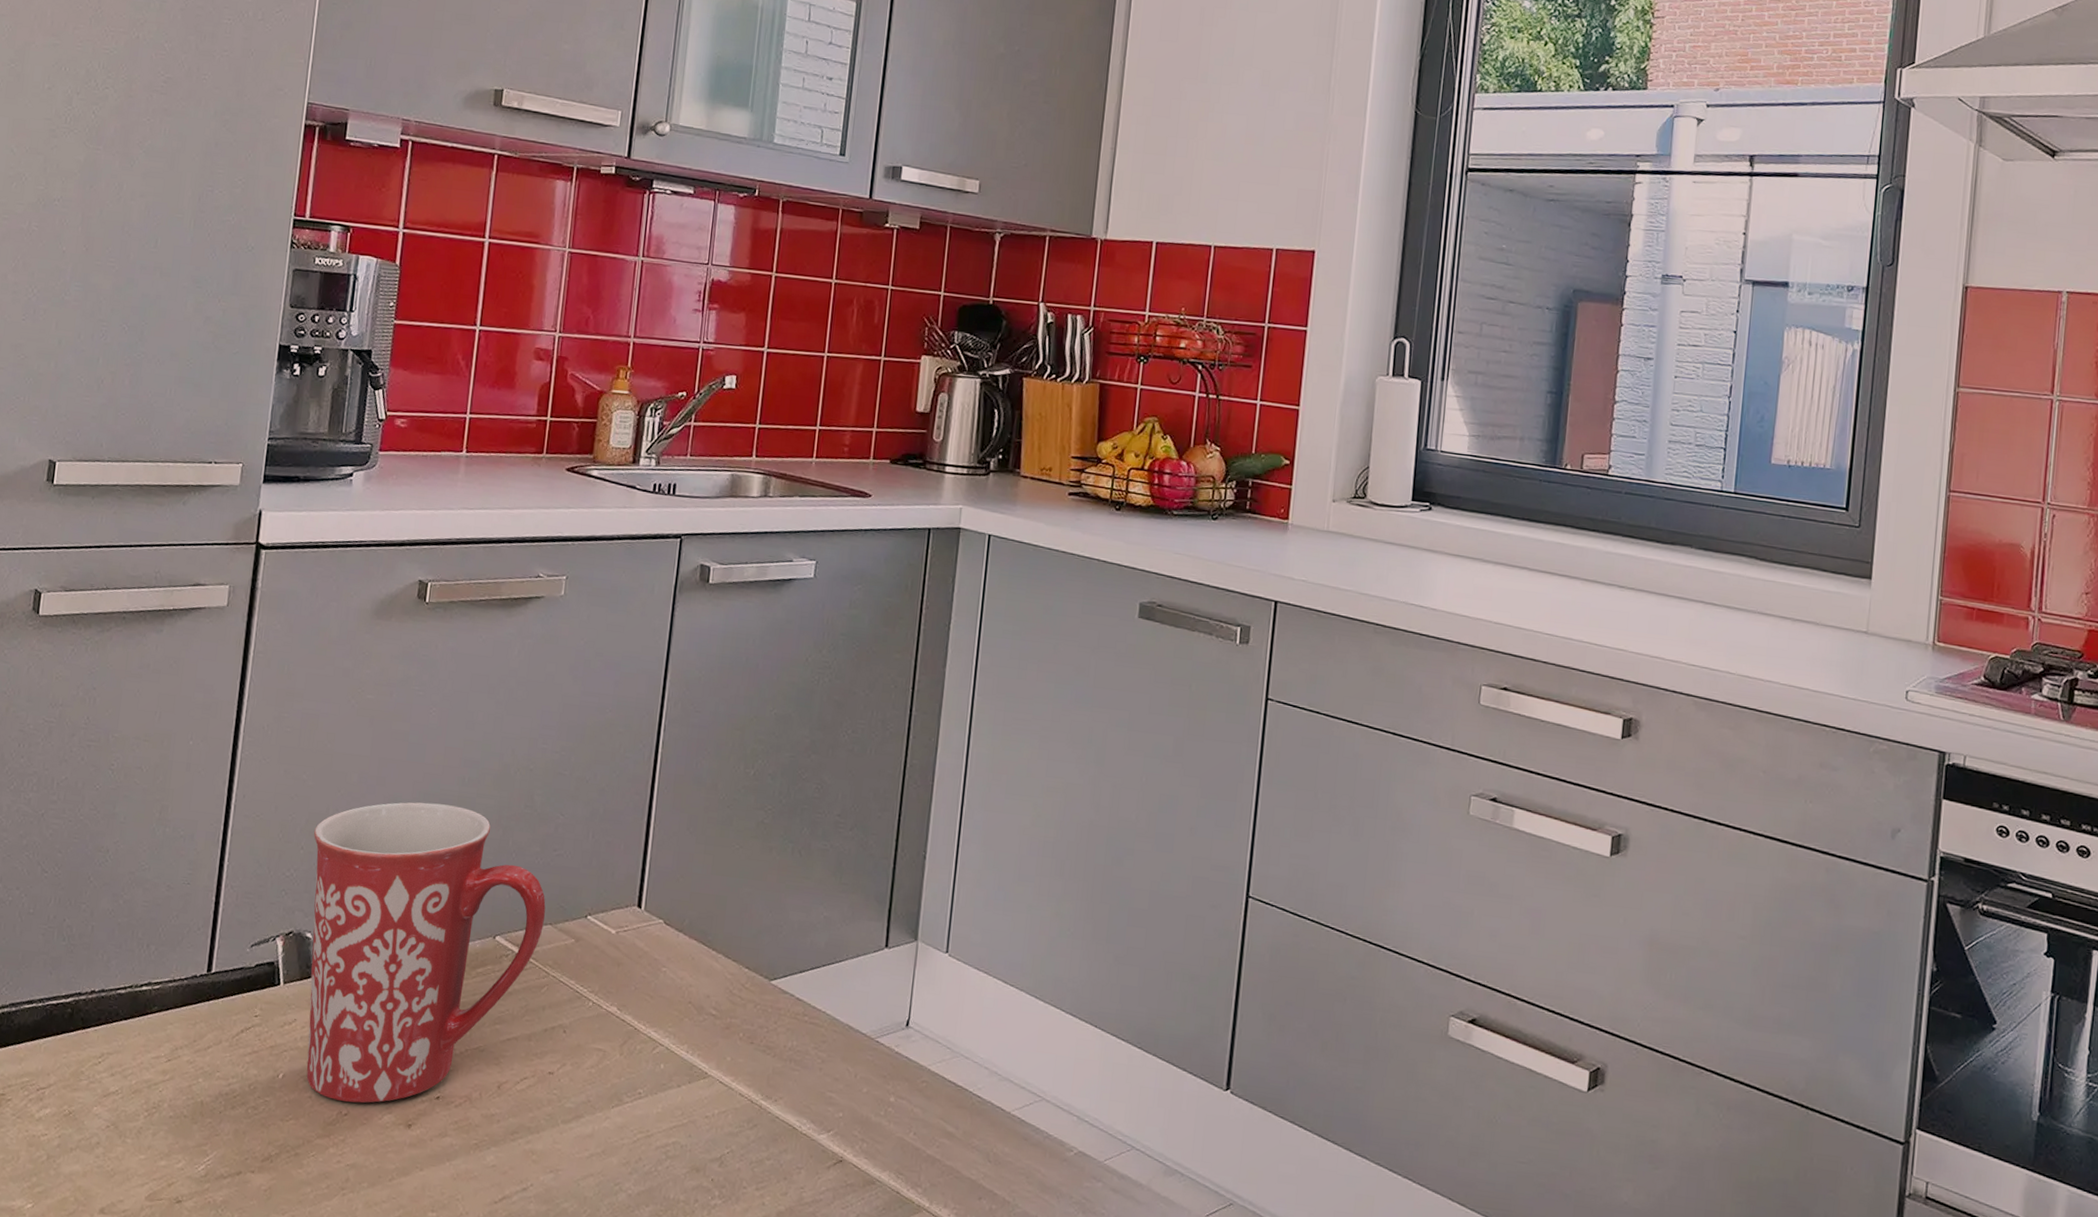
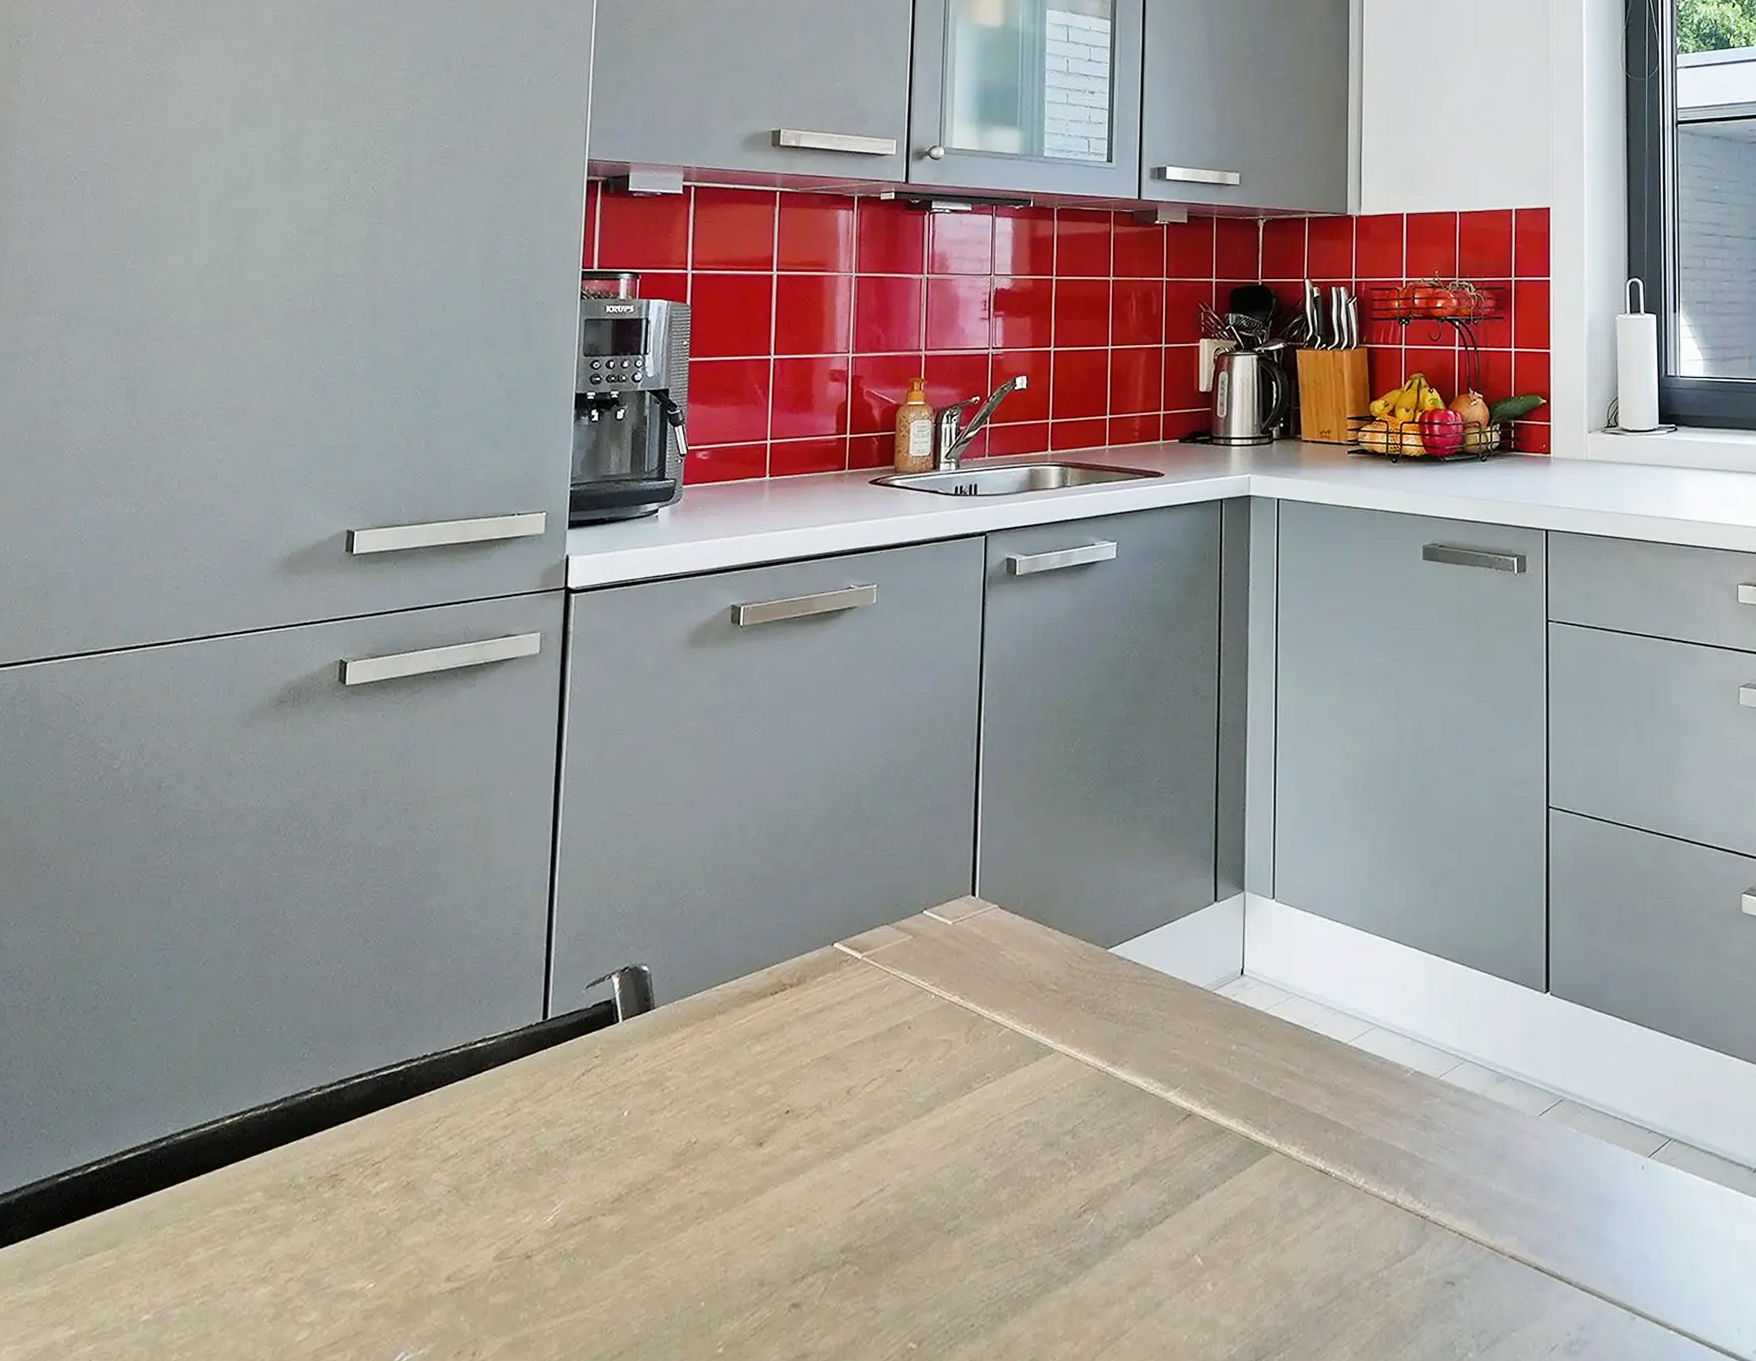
mug: present [306,802,546,1103] -> none [643,821,881,1129]

